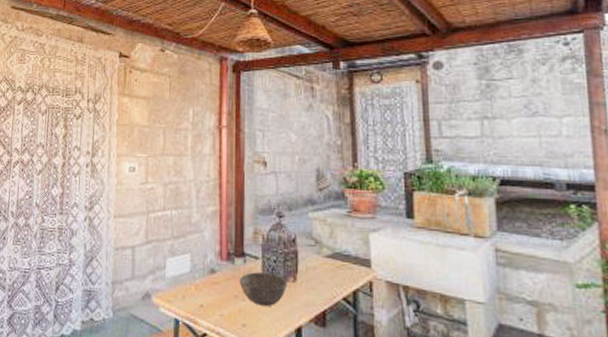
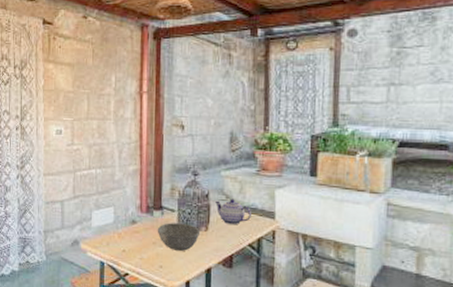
teapot: none [302,244,344,275] -> present [214,199,251,225]

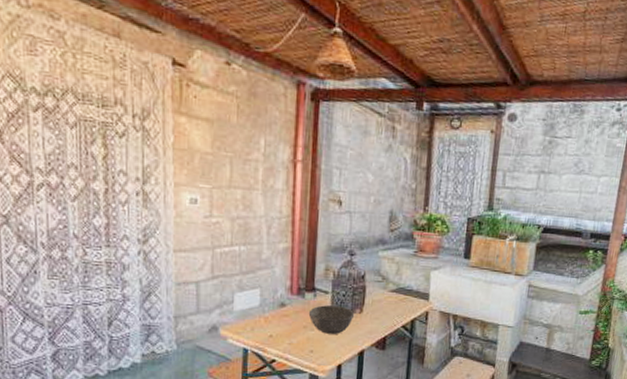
teapot: present [214,199,251,225] -> none [370,280,407,307]

